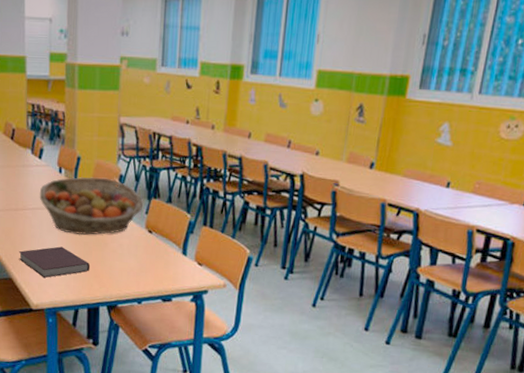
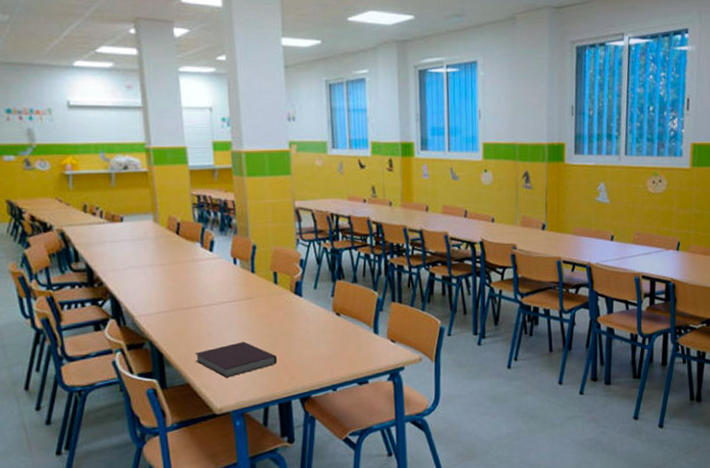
fruit basket: present [39,176,144,235] -> none [213,264,328,327]

